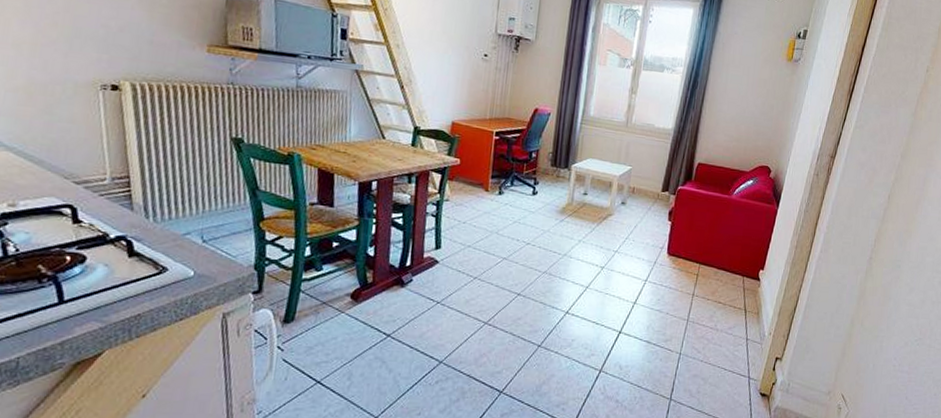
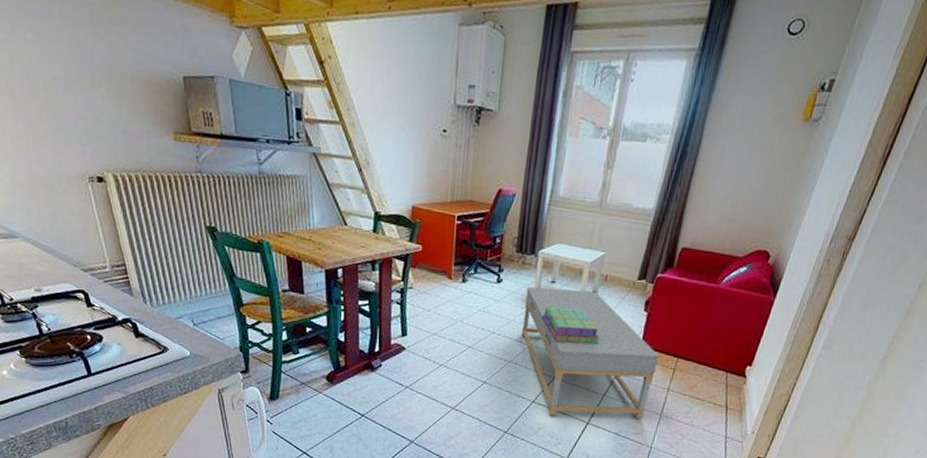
coffee table: none [556,198,684,327] -> present [521,286,660,419]
stack of books: none [575,217,630,253] -> present [541,307,601,345]

